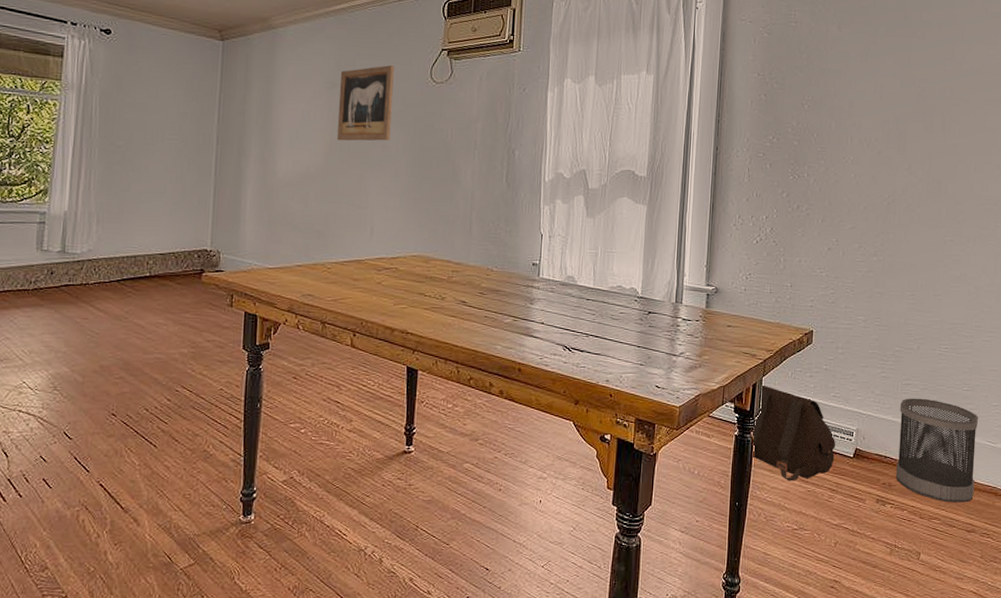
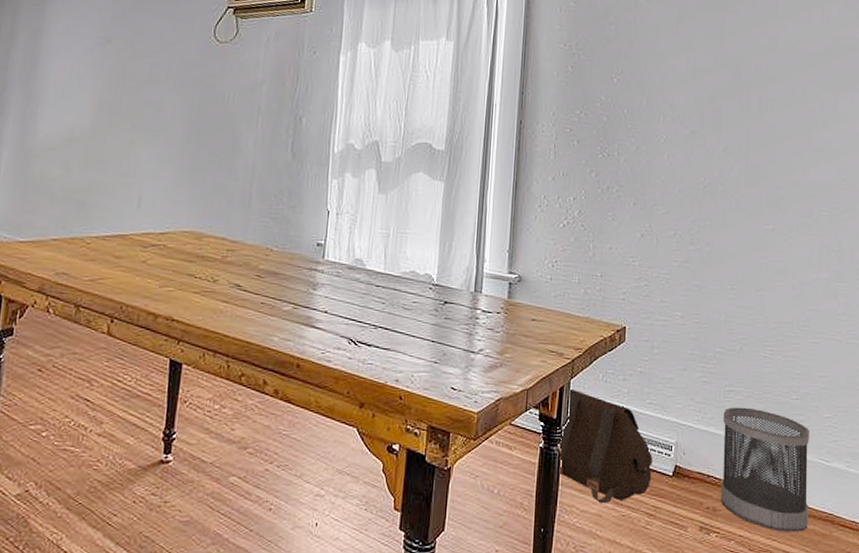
wall art: present [336,65,394,141] -> none [106,21,175,103]

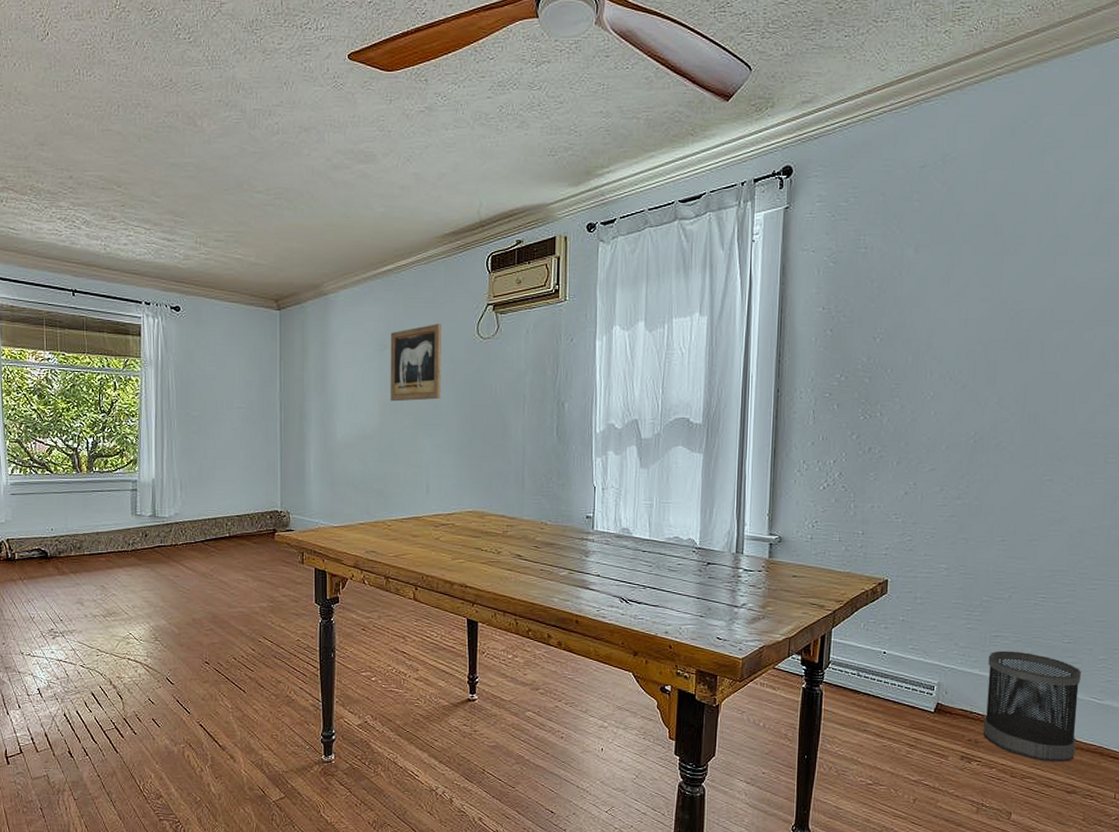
wall art: none [106,21,175,103] -> present [390,324,441,402]
satchel: present [559,388,653,504] -> none [821,636,915,736]

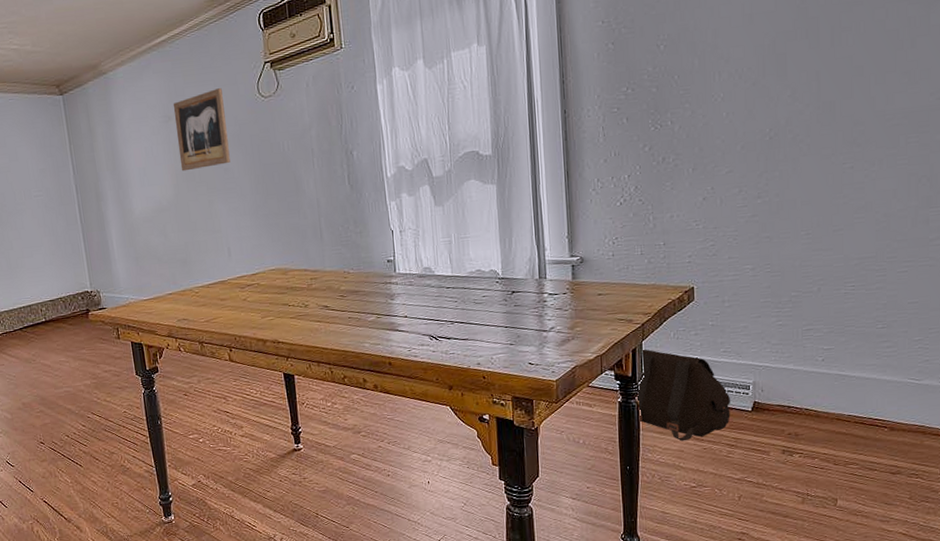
satchel: none [821,636,915,736] -> present [638,349,731,441]
wastebasket: present [982,650,1081,762] -> none [802,342,897,447]

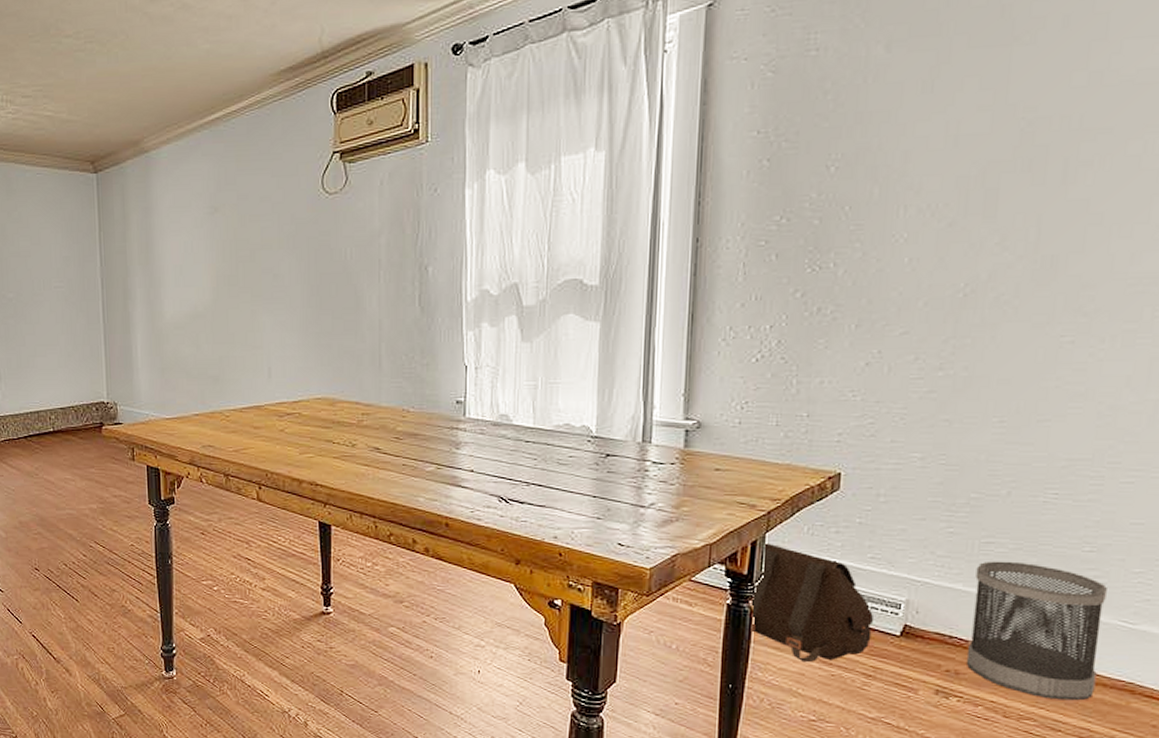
wall art: present [173,88,231,172] -> none [221,179,281,273]
wastebasket: none [802,342,897,447] -> present [966,561,1107,701]

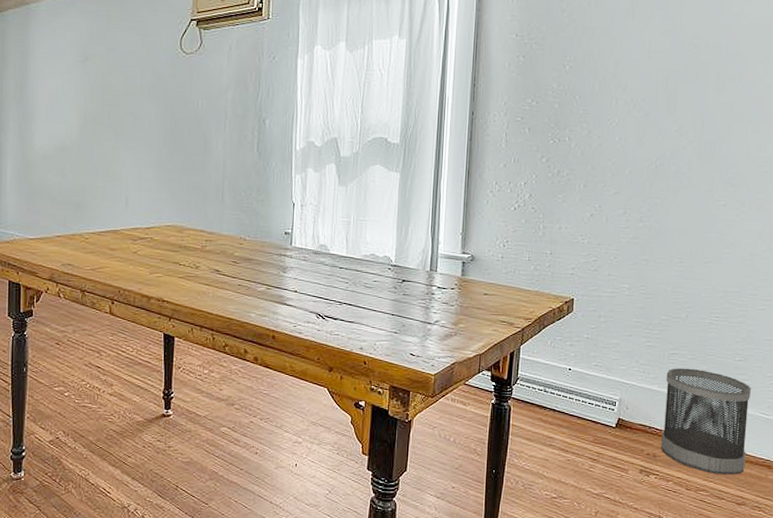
satchel: present [750,543,875,663] -> none [509,353,598,450]

